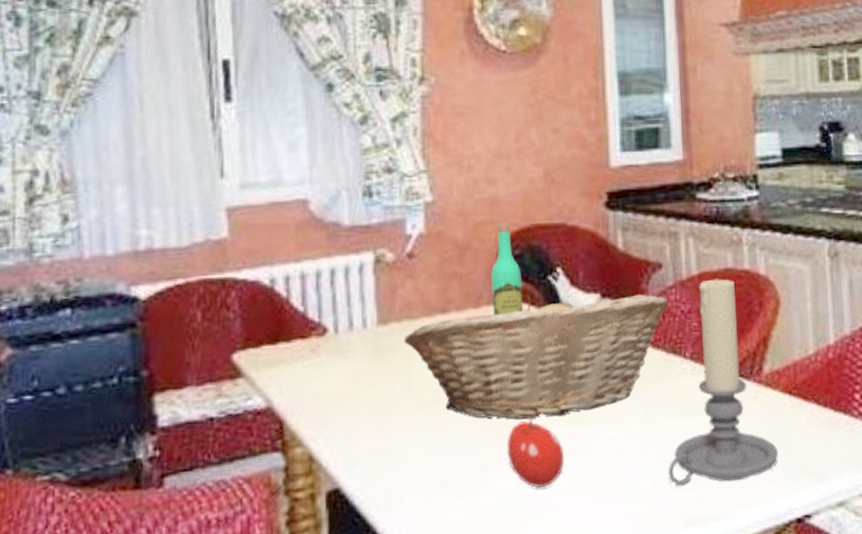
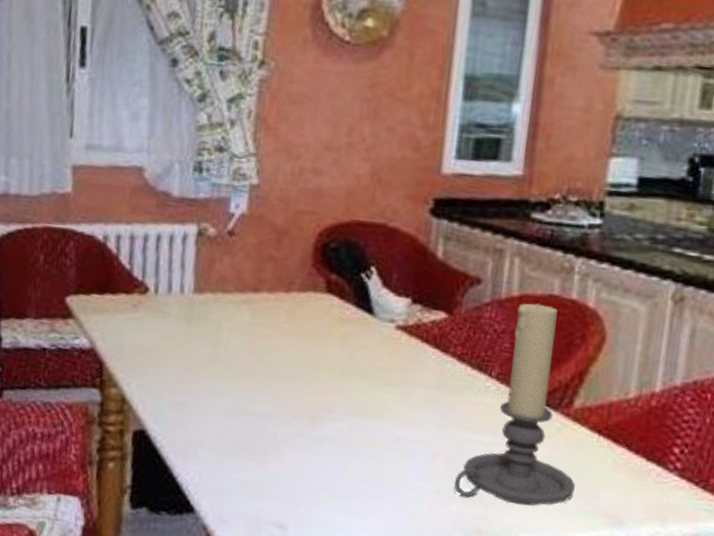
fruit basket: present [404,294,668,419] -> none [216,287,481,408]
wine bottle: present [491,222,524,316] -> none [302,213,335,304]
fruit: present [507,420,564,488] -> none [298,404,353,469]

